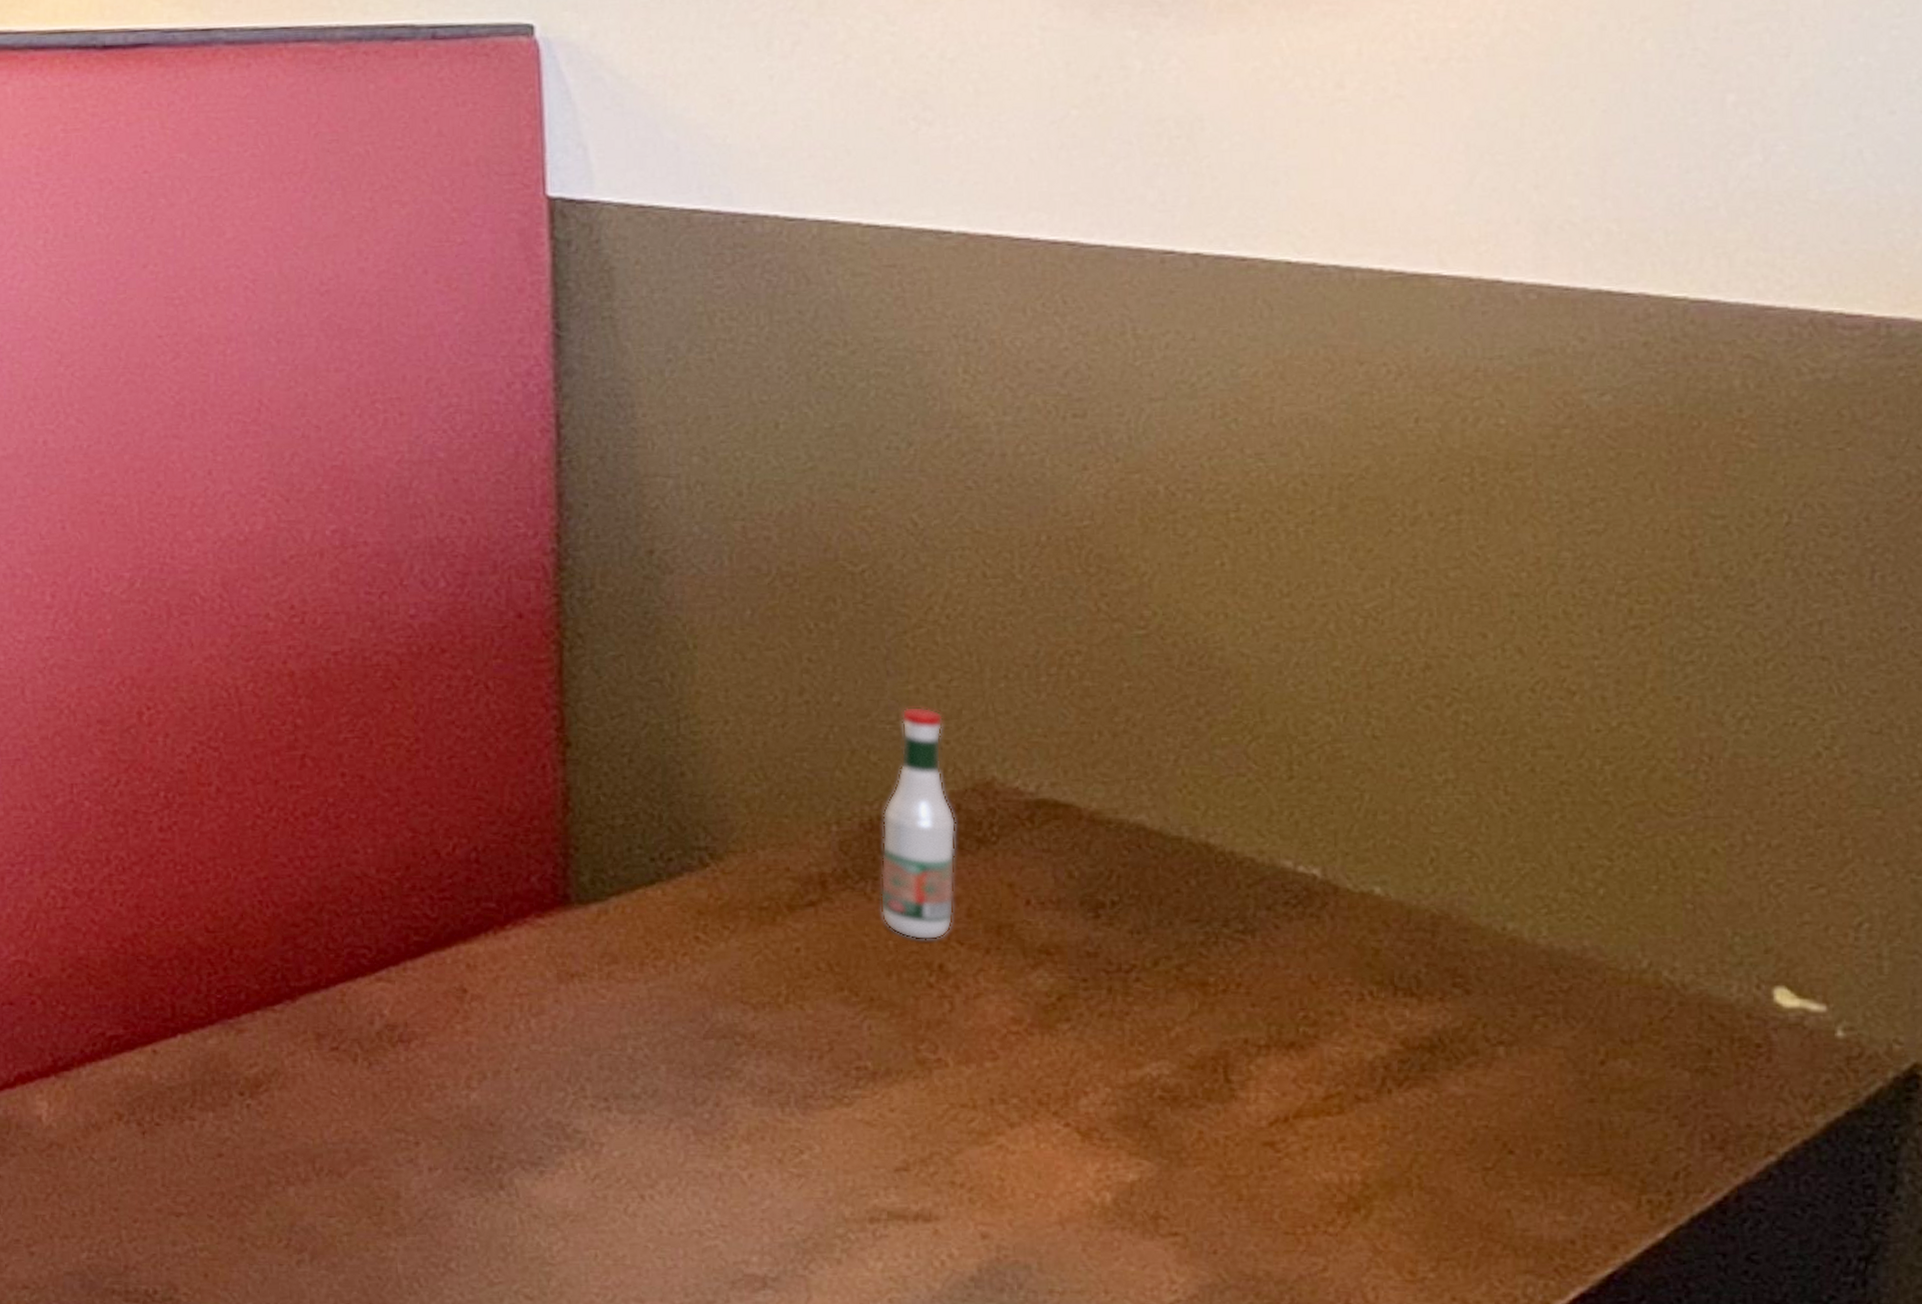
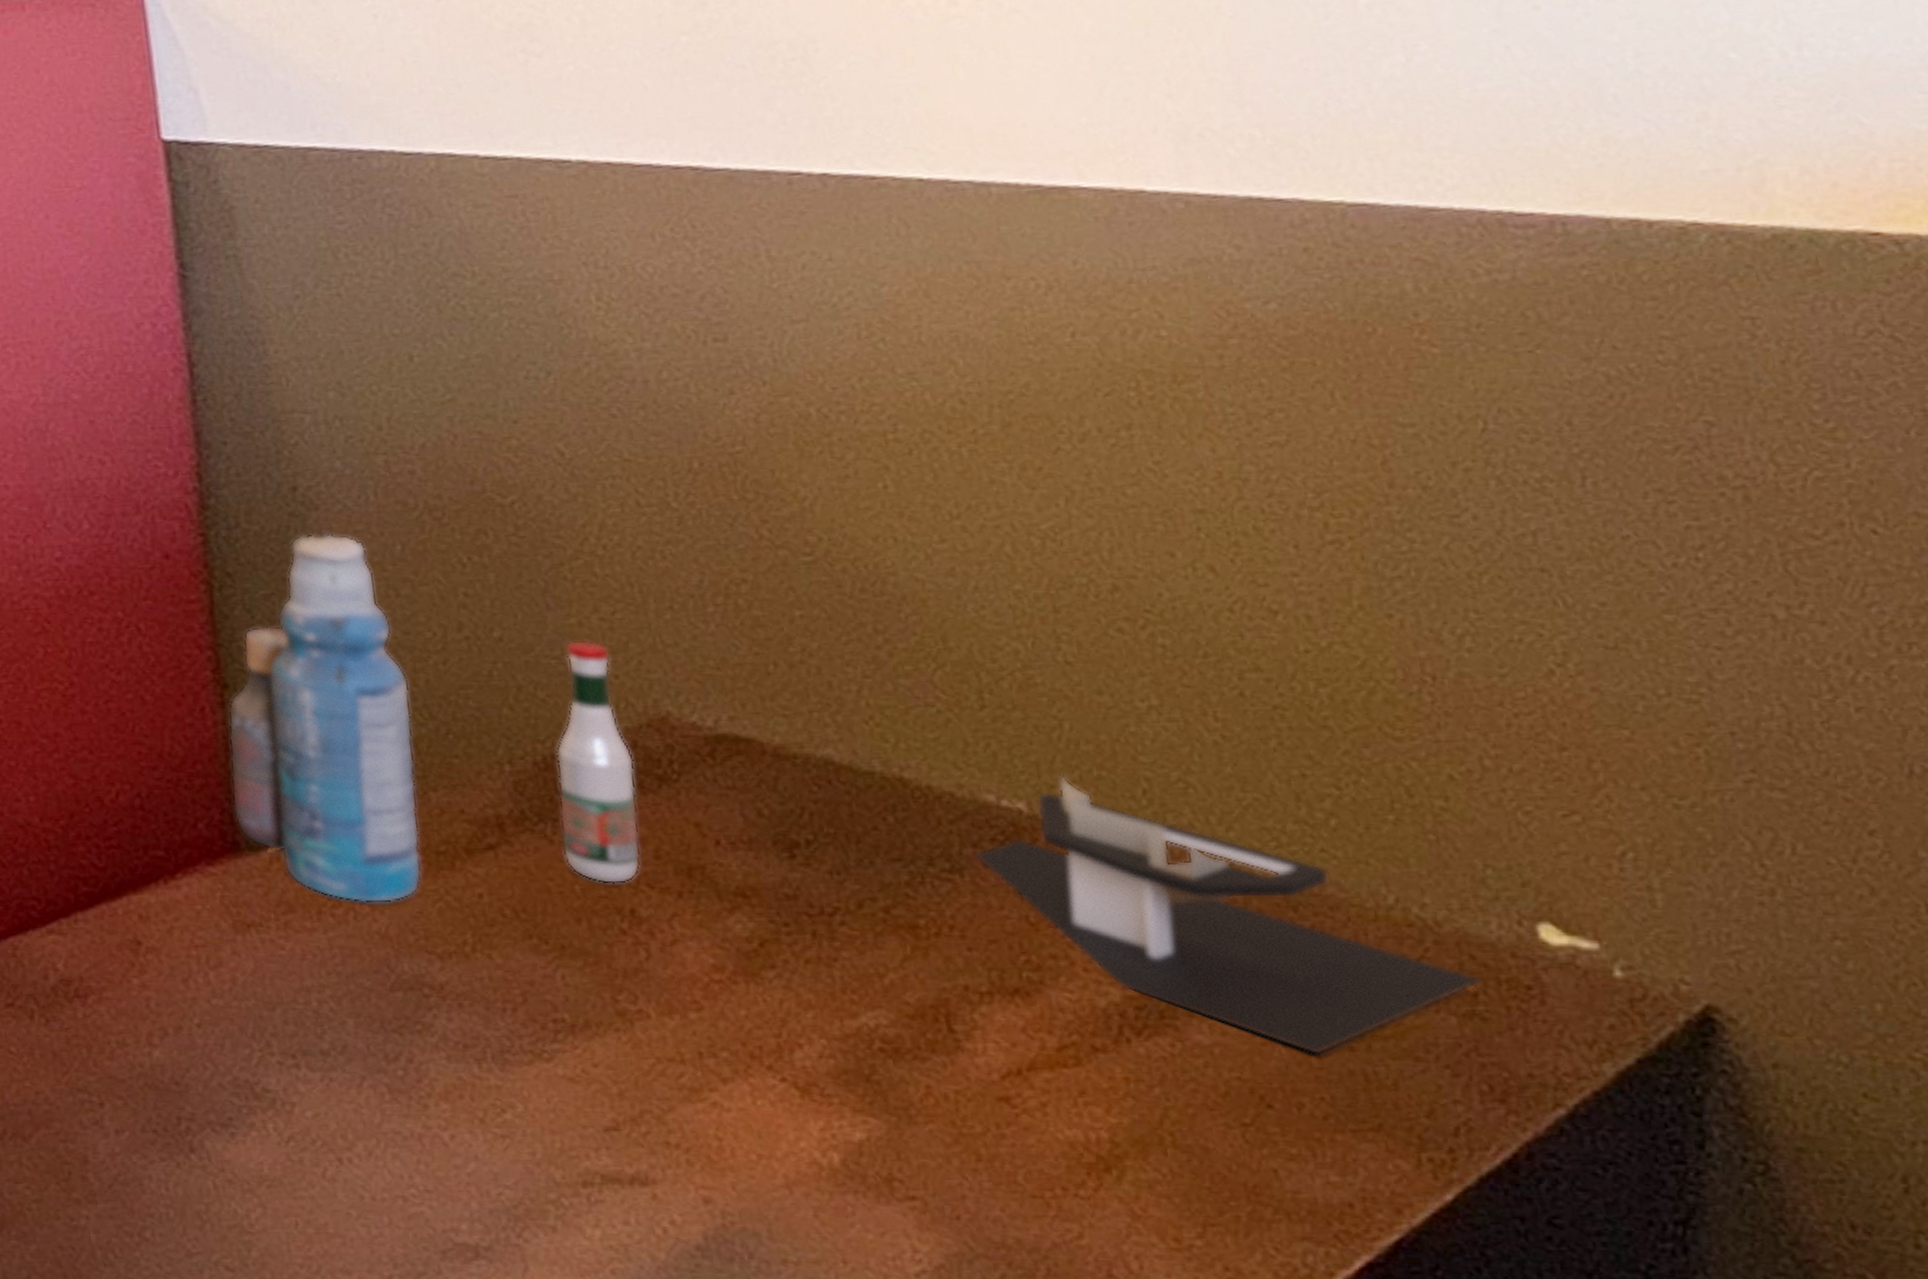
bottle: none [566,598,747,956] -> present [228,534,422,903]
napkin holder: none [1267,844,1718,1106] -> present [974,775,1483,1055]

